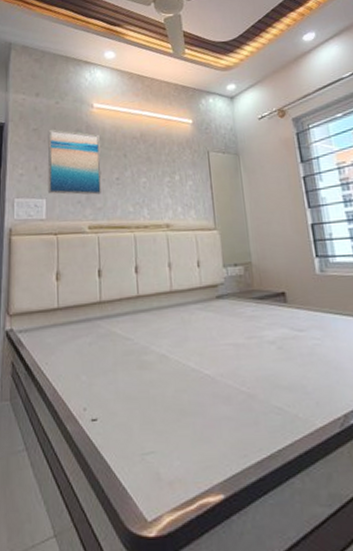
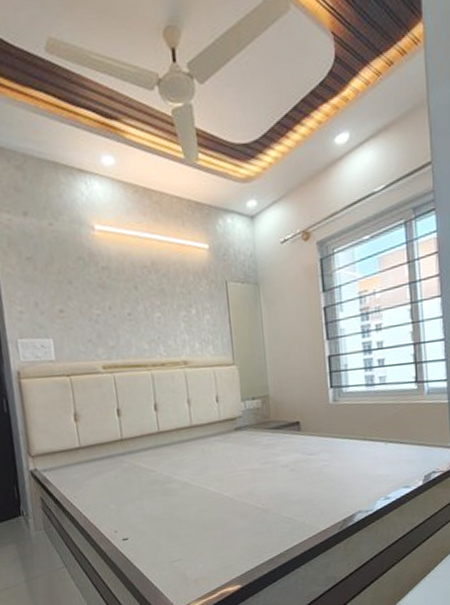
wall art: present [47,129,101,195] -> none [44,257,113,333]

